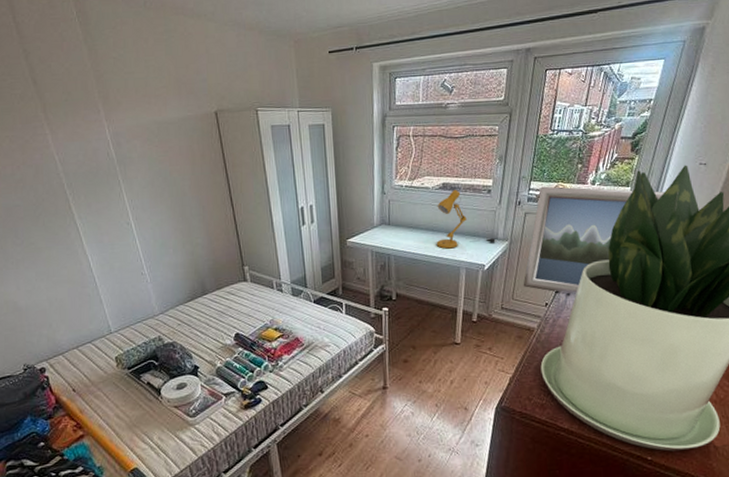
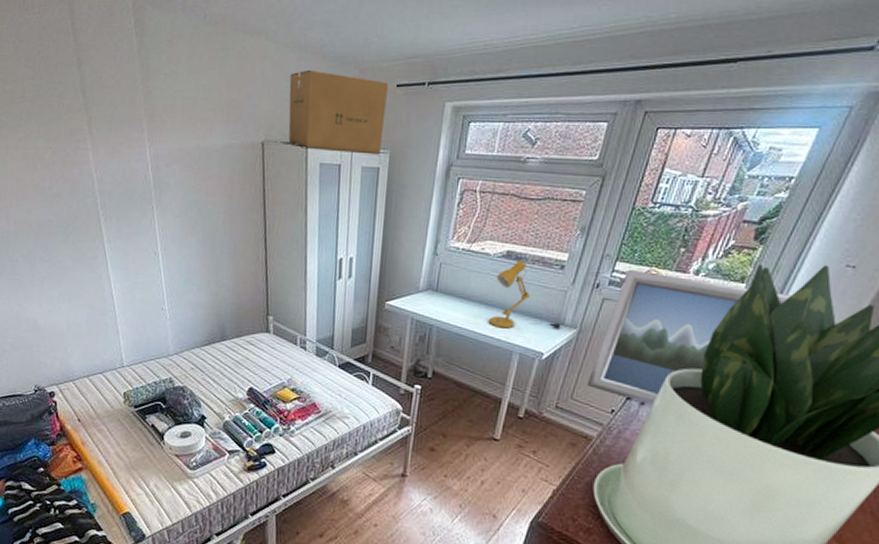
box: none [232,44,323,114] -> present [288,69,388,155]

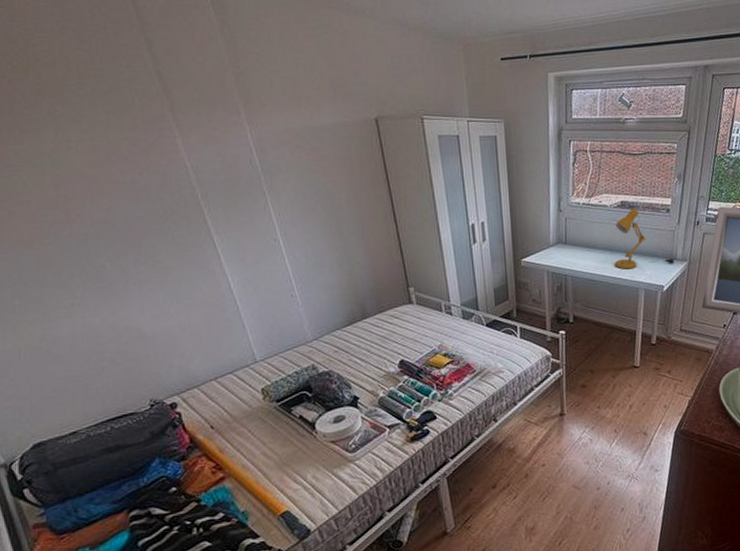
box: present [288,69,388,155] -> none [394,46,495,125]

